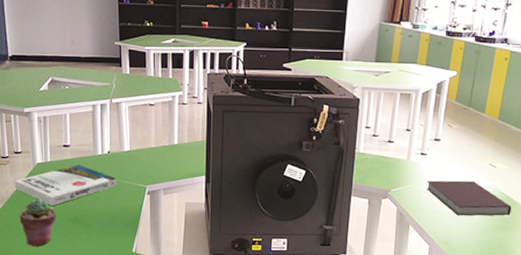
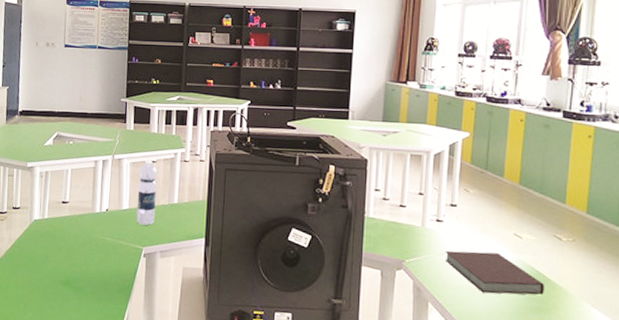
book: present [14,164,117,205] -> none [8,222,114,266]
potted succulent: present [19,199,57,246] -> none [9,258,49,311]
water bottle: none [138,103,157,165] -> present [136,159,158,225]

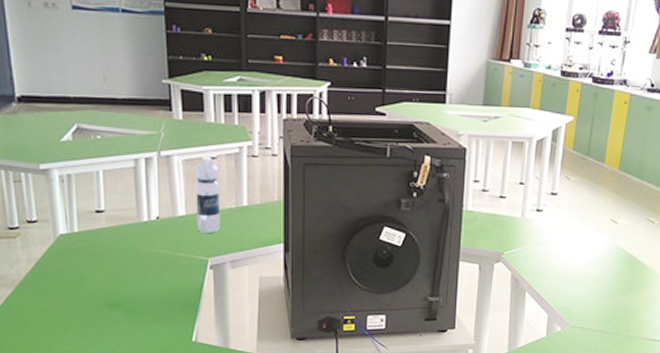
notebook: present [446,250,544,295] -> none [544,239,635,279]

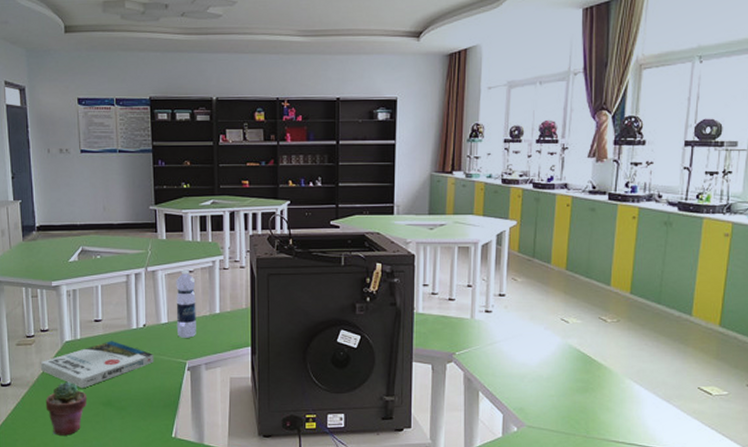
book: none [28,235,170,288] -> present [40,341,154,388]
potted succulent: none [36,280,89,341] -> present [45,381,88,436]

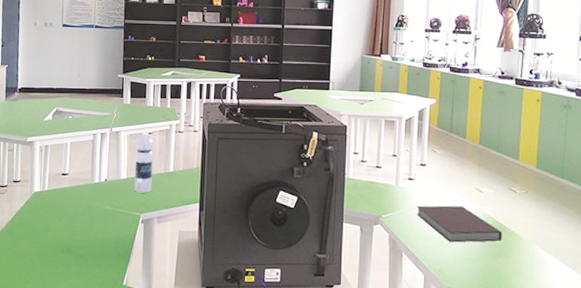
book: present [40,341,154,388] -> none [9,193,113,236]
potted succulent: present [45,381,88,436] -> none [11,229,50,280]
notebook: none [495,339,590,378] -> present [417,205,502,243]

